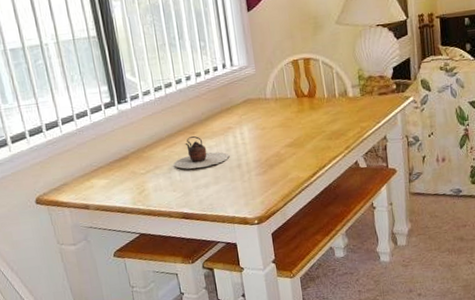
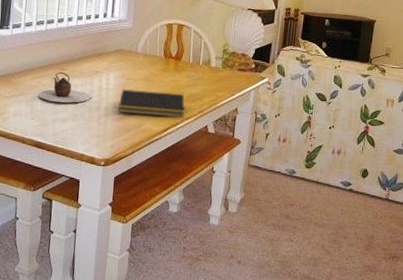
notepad: none [259,132,331,166] -> present [118,89,185,118]

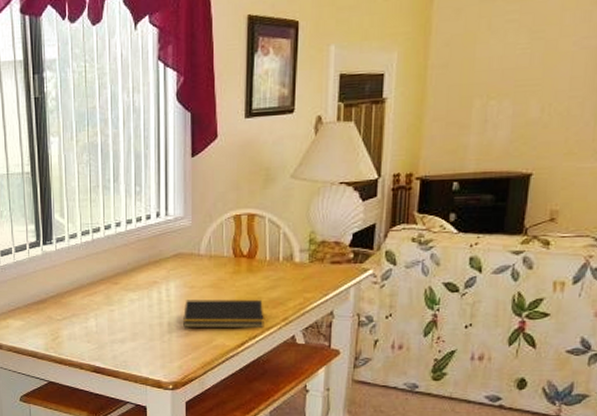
teapot: present [37,71,92,103] -> none [91,286,151,321]

